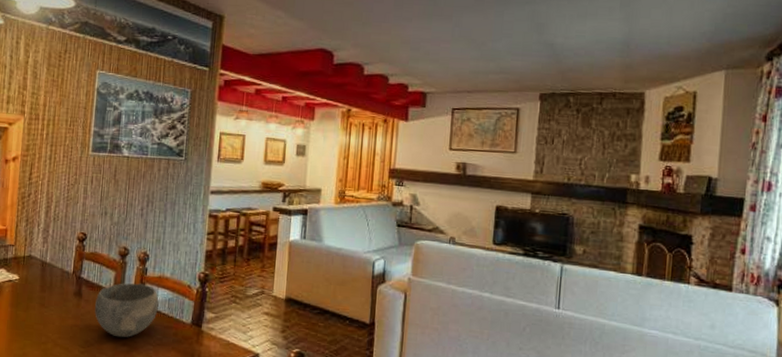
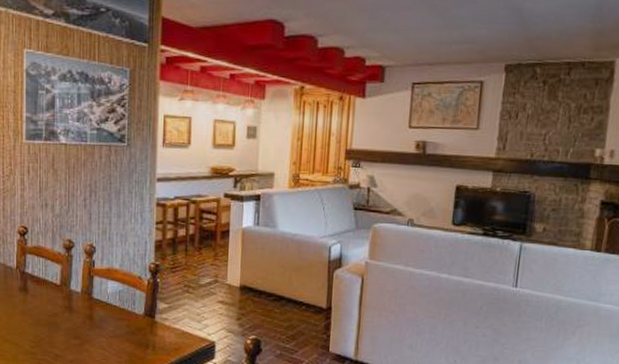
bowl: present [94,283,159,338] -> none [42,276,109,332]

